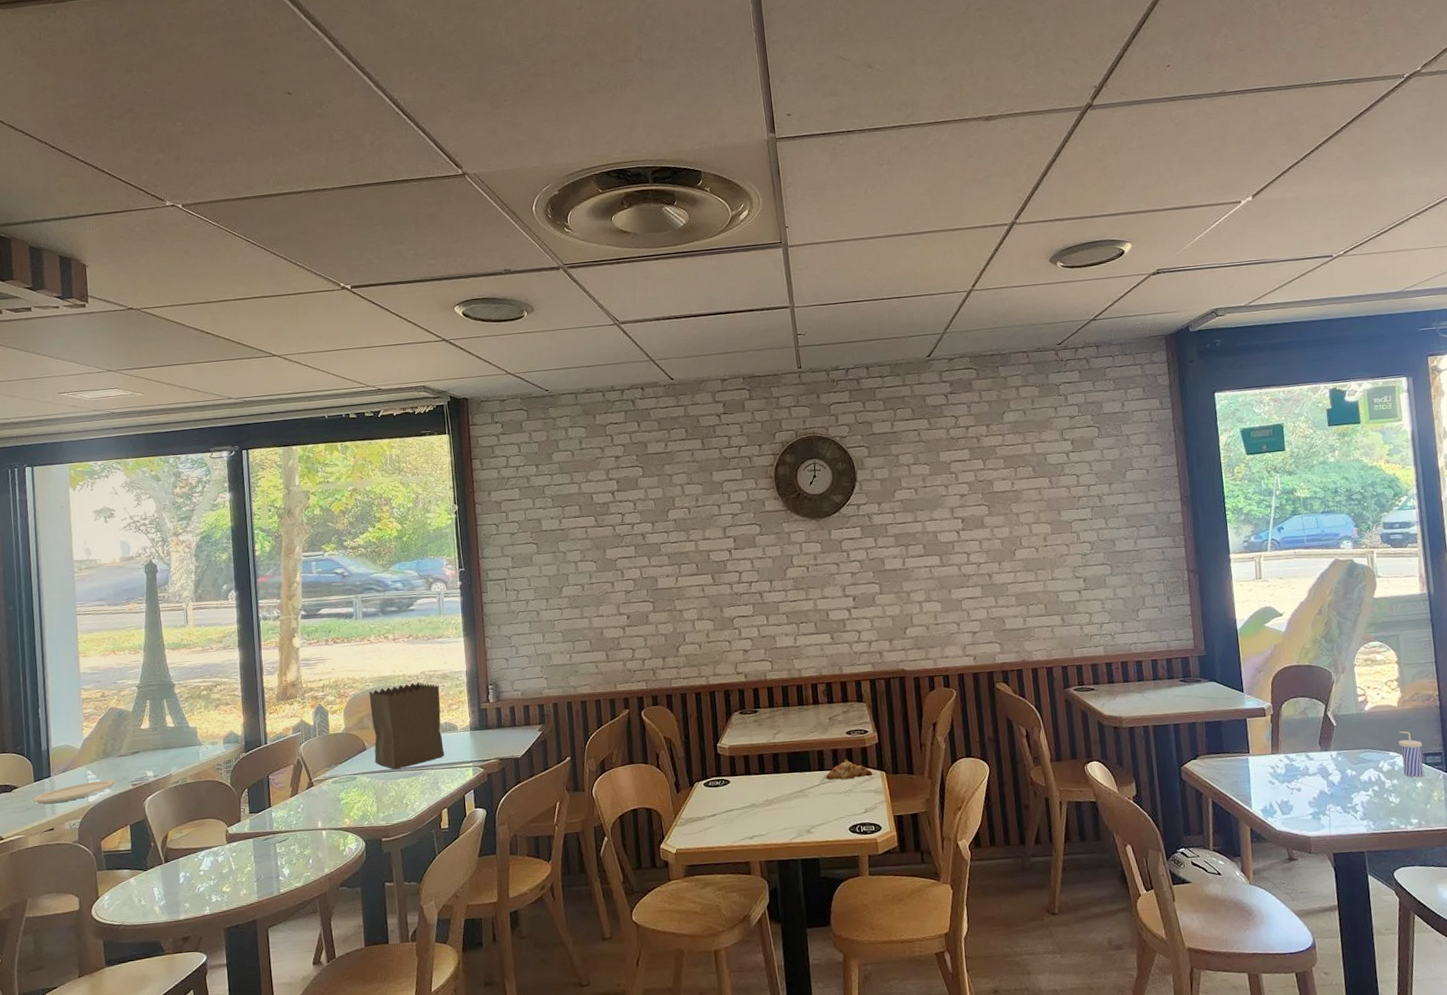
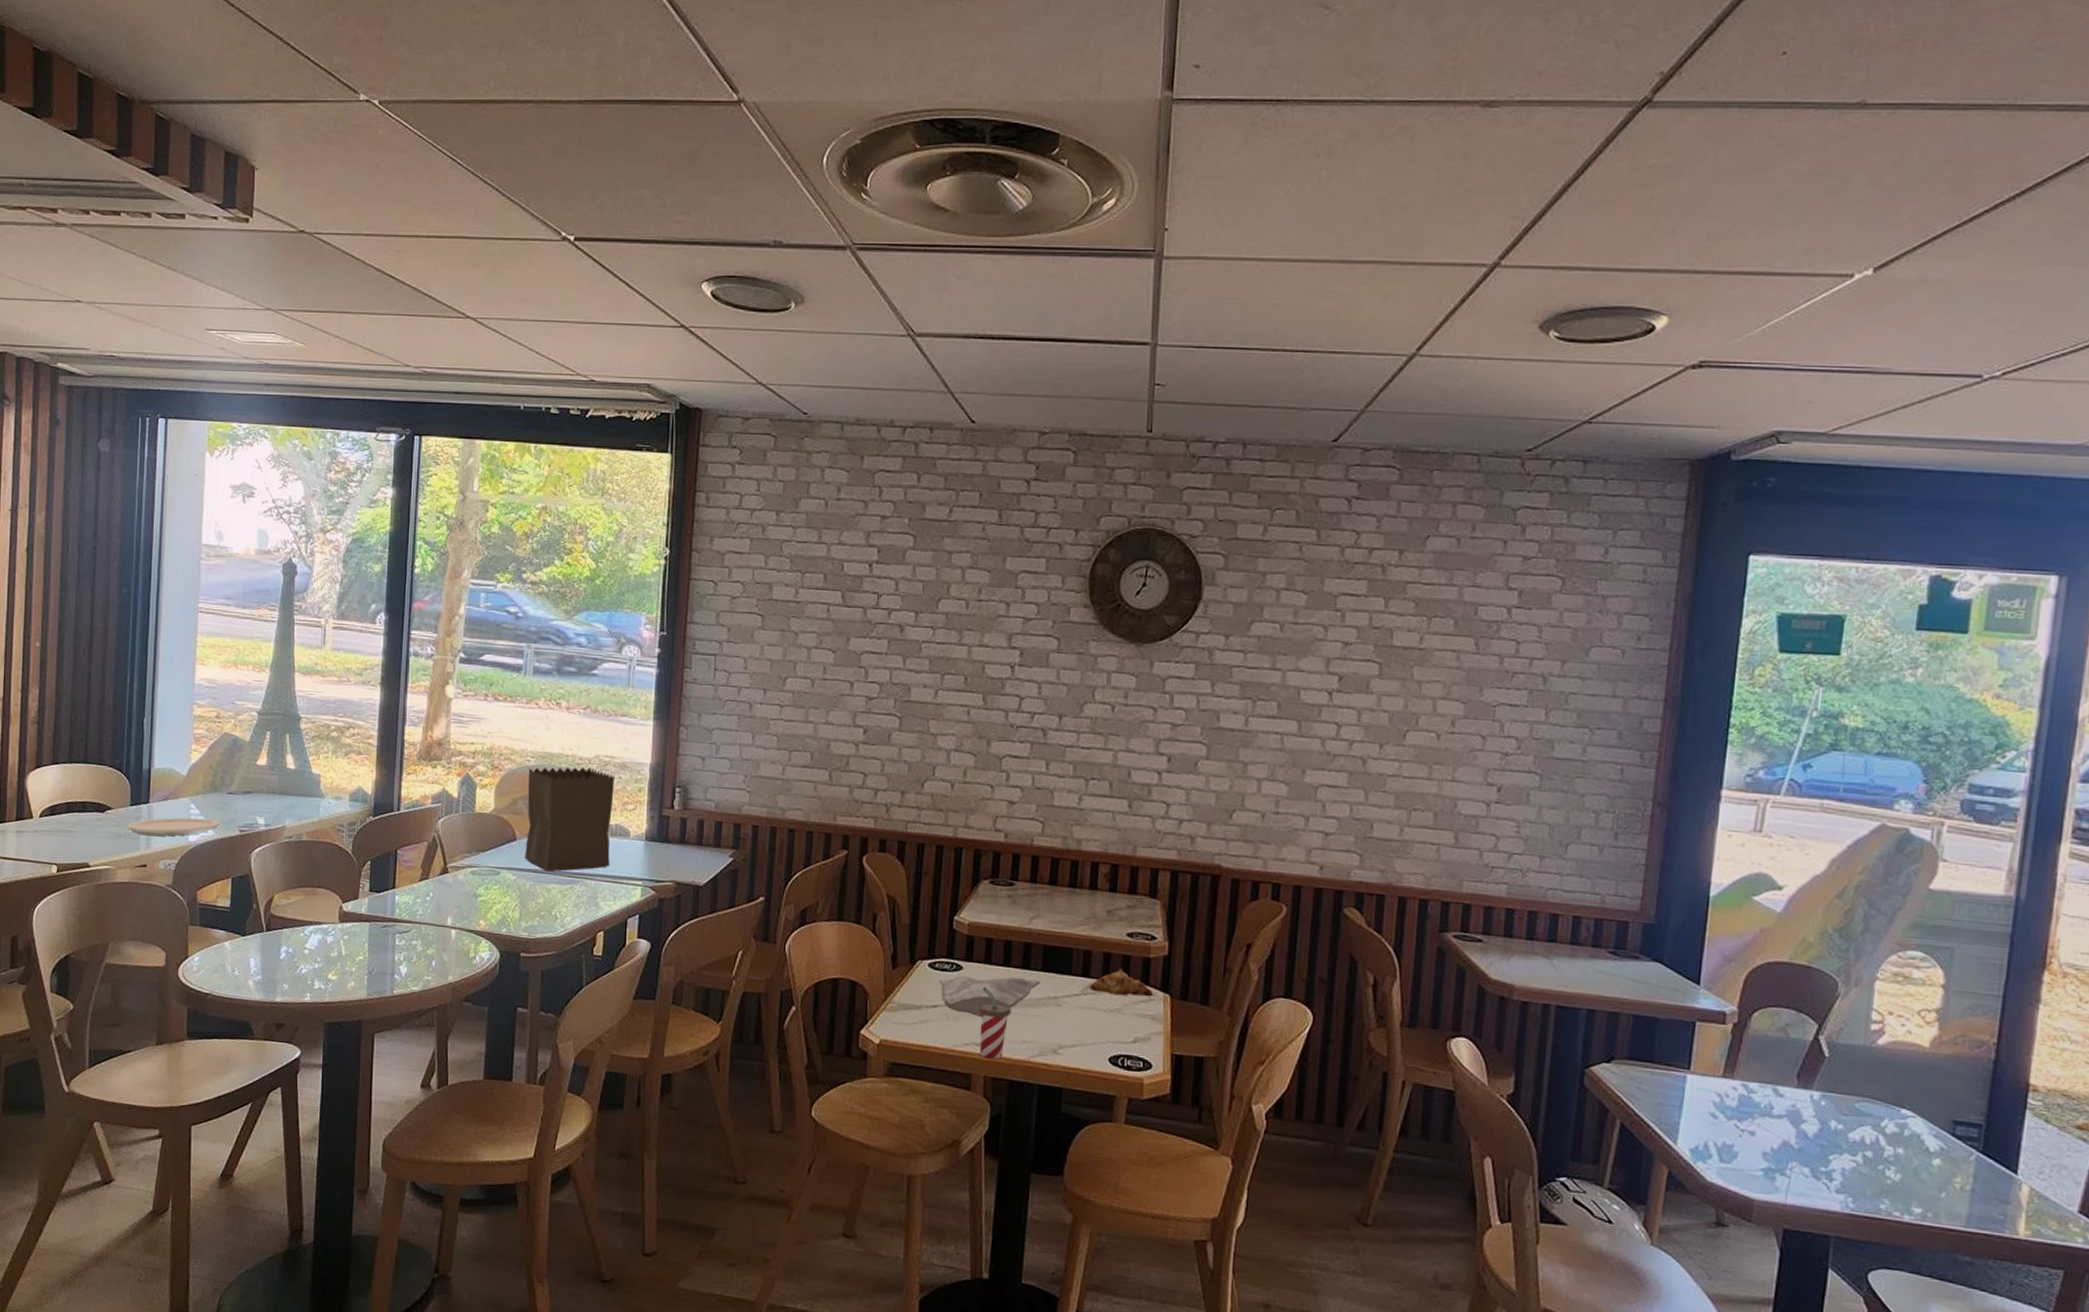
plastic bag: none [714,780,790,817] -> present [940,976,1041,1017]
beverage cup: none [746,793,772,847] -> present [978,987,1012,1060]
beverage cup: present [1399,731,1425,778] -> none [1916,1082,1954,1153]

